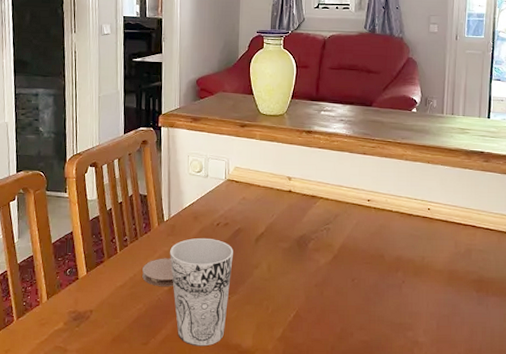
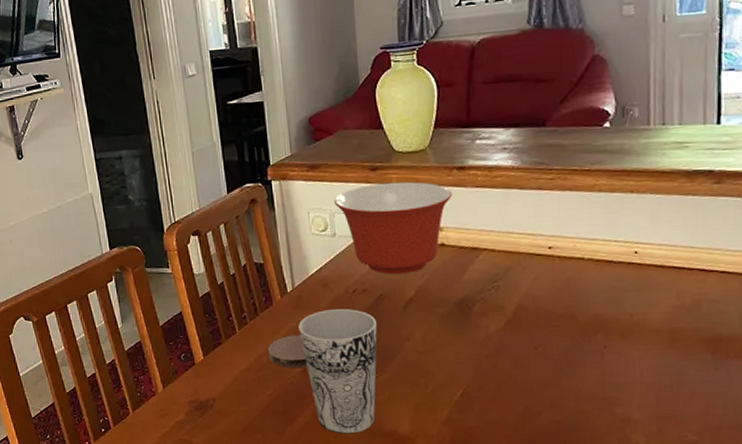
mixing bowl: none [209,137,301,213] -> present [333,181,453,275]

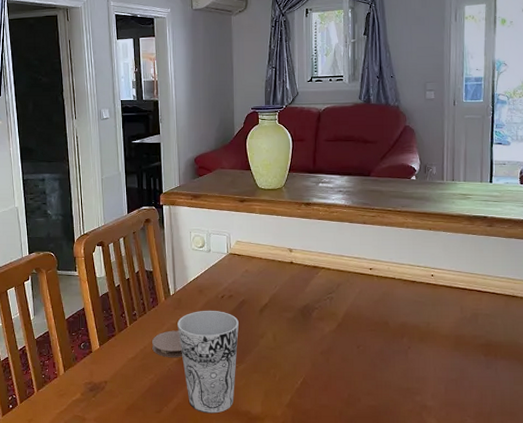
mixing bowl: present [333,181,453,275] -> none [210,212,301,285]

